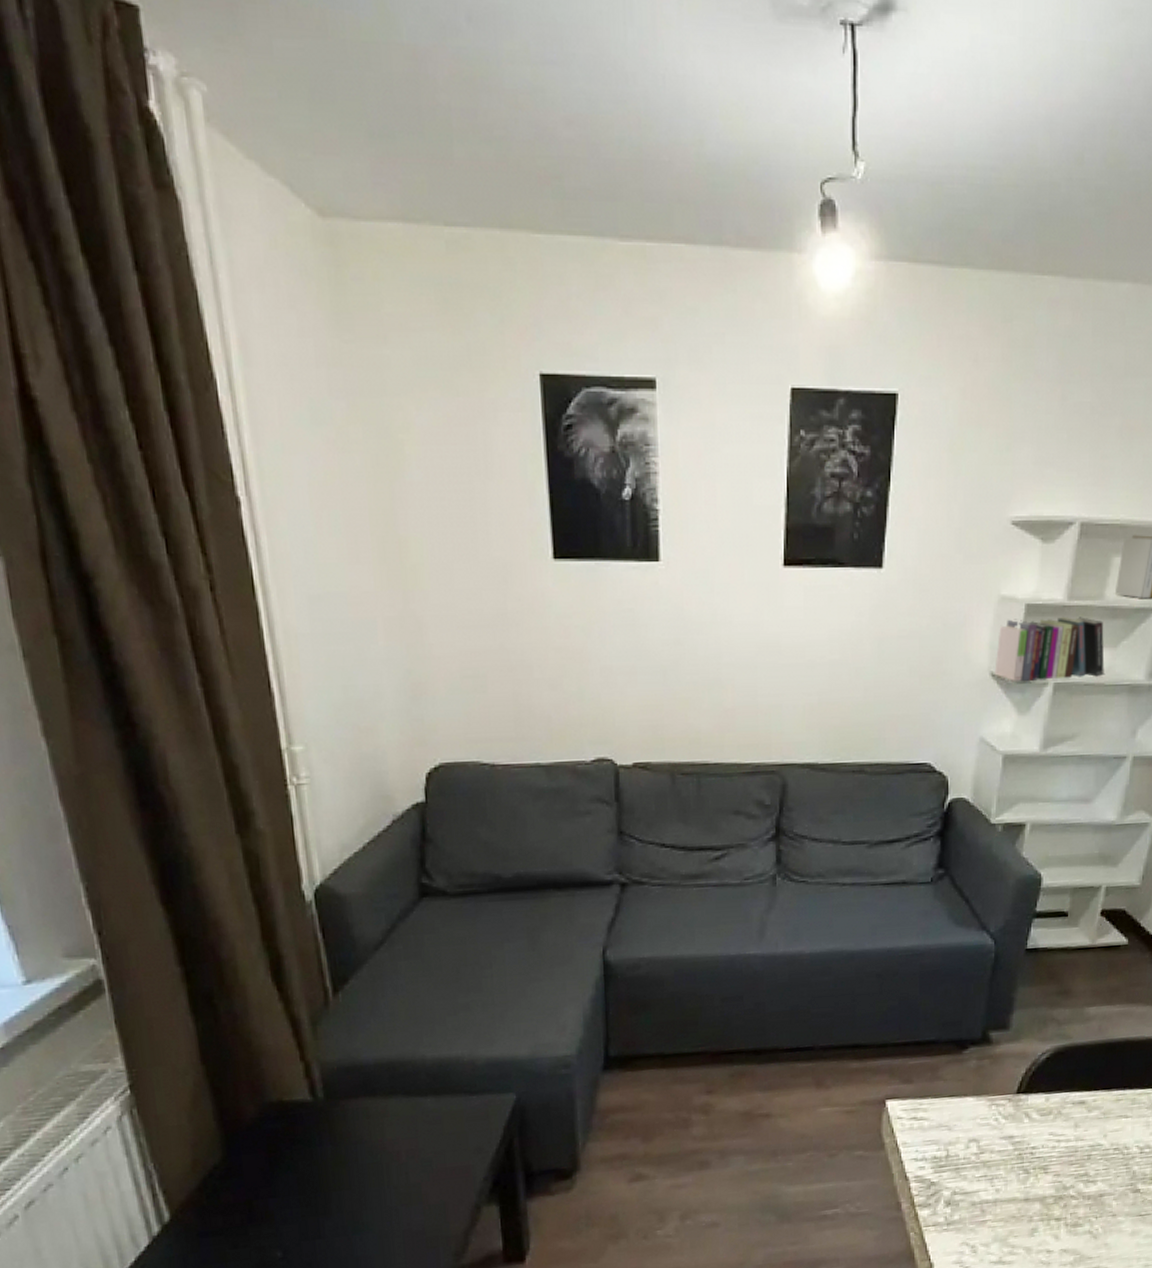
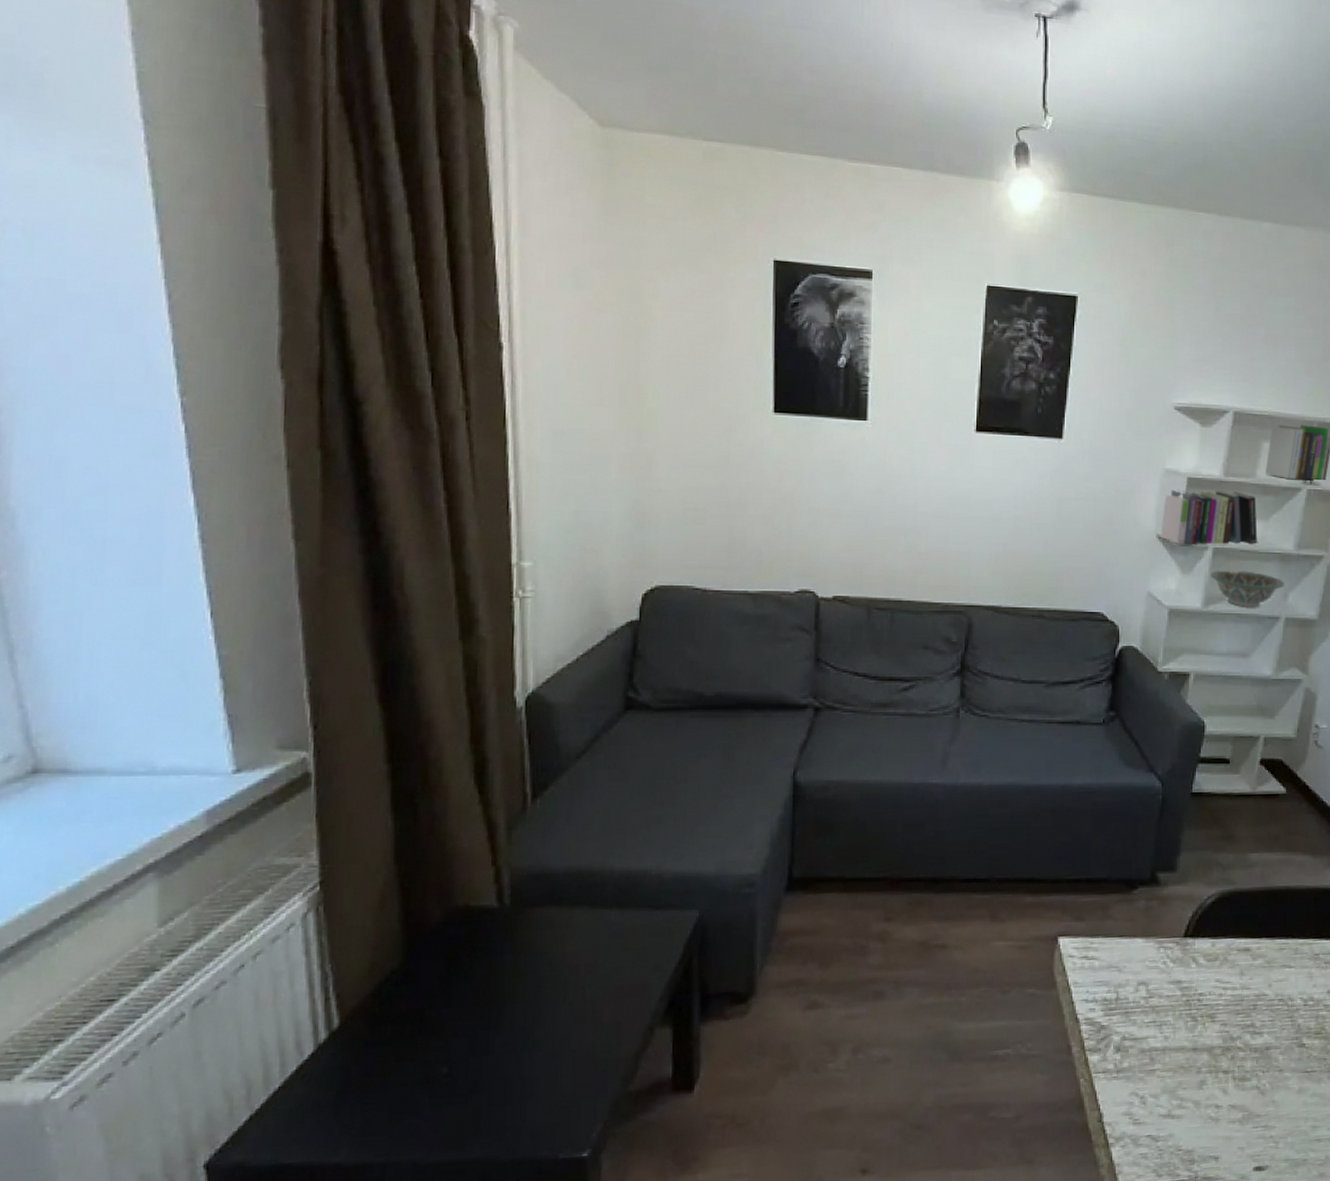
decorative bowl: none [1050,706,1134,748] -> present [1211,569,1285,607]

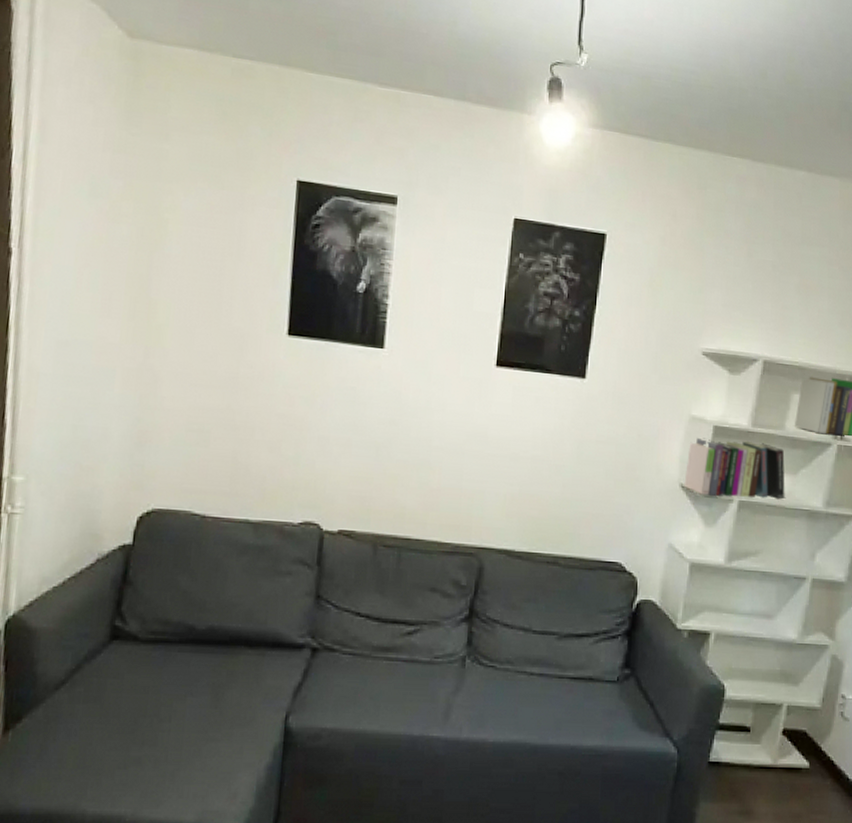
decorative bowl: present [1211,569,1285,607] -> none [735,524,812,566]

